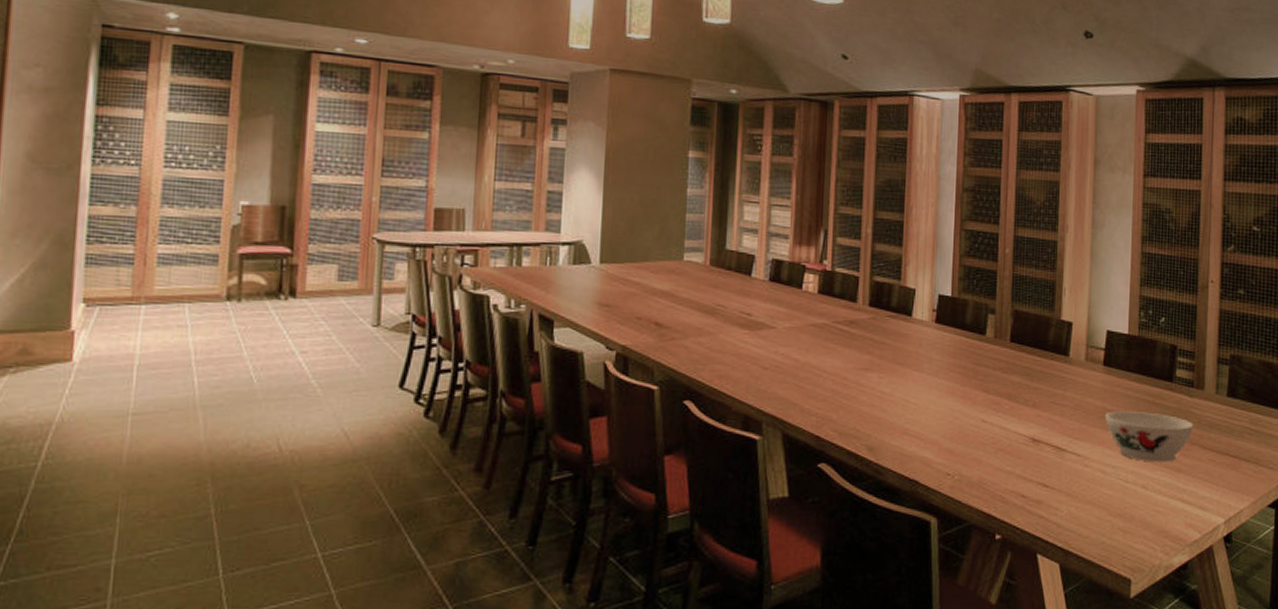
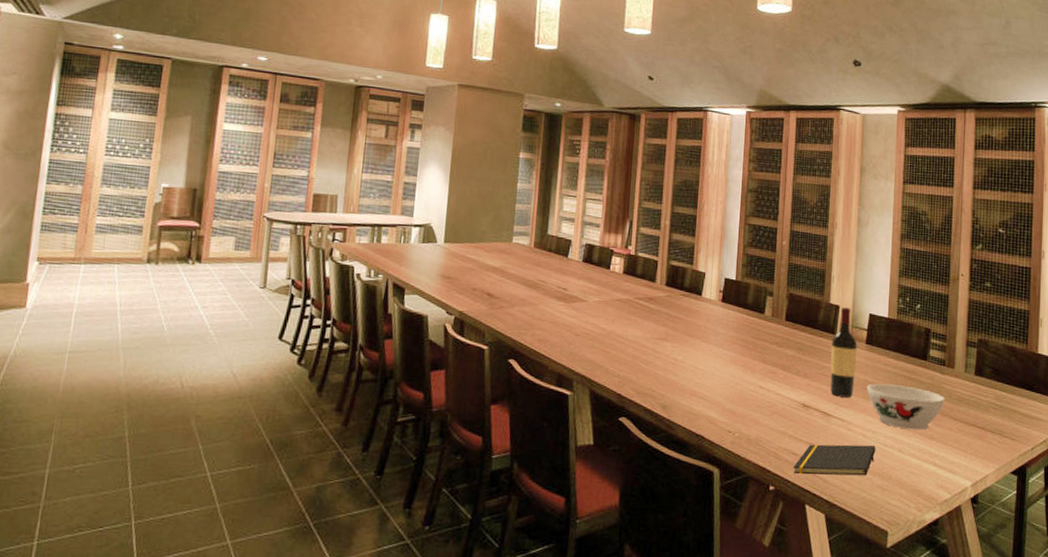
notepad: none [1022,483,1116,520] -> present [793,444,876,476]
wine bottle: none [1063,323,1094,428] -> present [830,306,858,398]

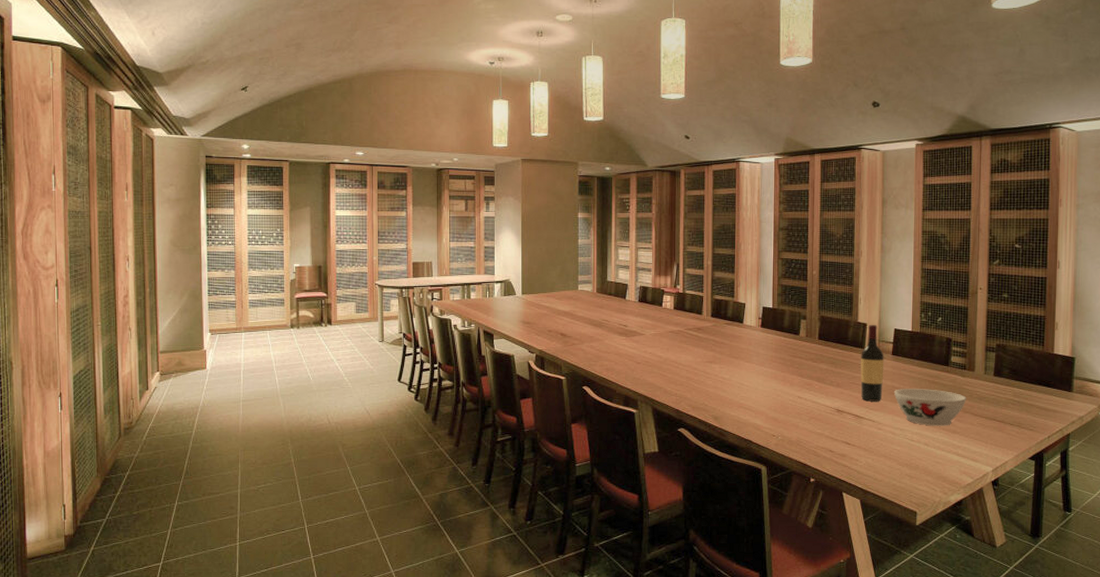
notepad: present [793,444,876,476] -> none [830,441,904,468]

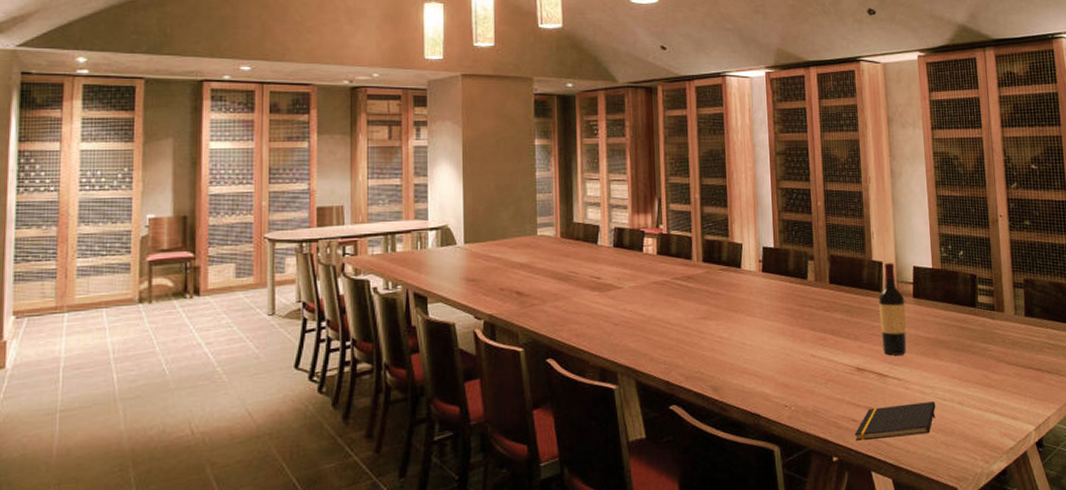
notepad: none [830,441,904,468] -> present [854,402,936,442]
bowl: present [893,389,967,426] -> none [918,336,999,381]

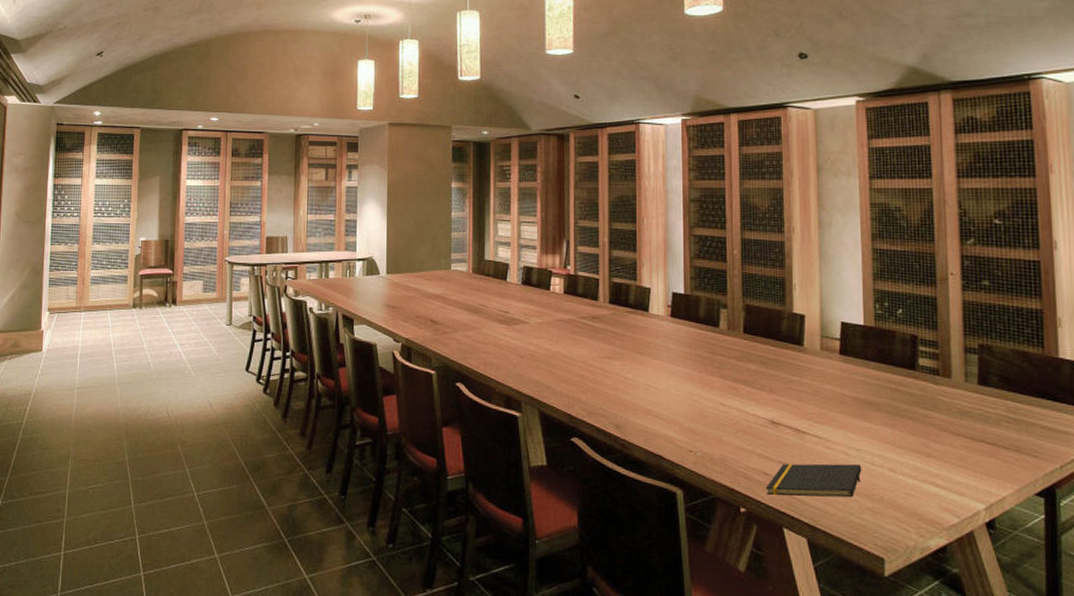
wine bottle: present [879,262,907,356] -> none [799,315,830,413]

